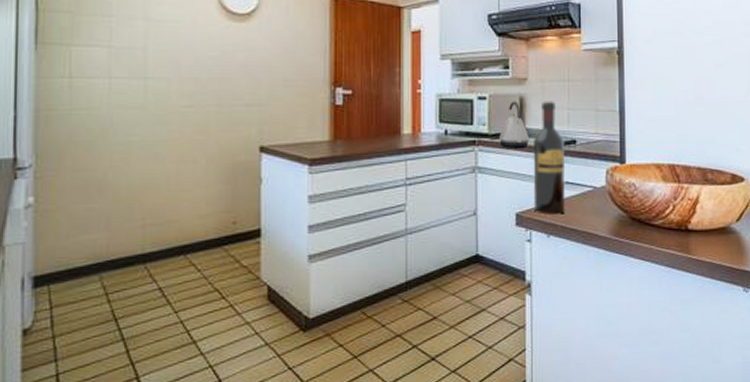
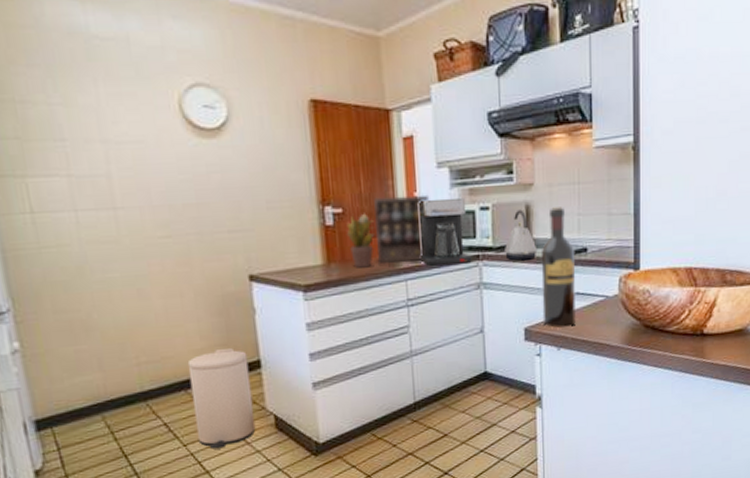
pedal bin: none [189,216,249,318] -> present [187,348,256,450]
potted plant: none [355,95,382,147] -> present [346,213,377,269]
spice rack: none [382,82,433,144] -> present [374,194,430,265]
coffee maker: none [420,87,469,149] -> present [419,199,472,267]

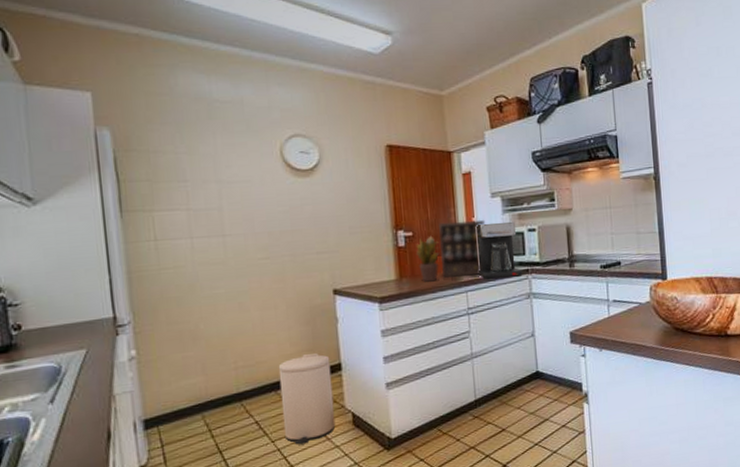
kettle: present [505,209,538,262] -> none [550,230,578,275]
wine bottle: present [541,207,577,328] -> none [581,227,614,332]

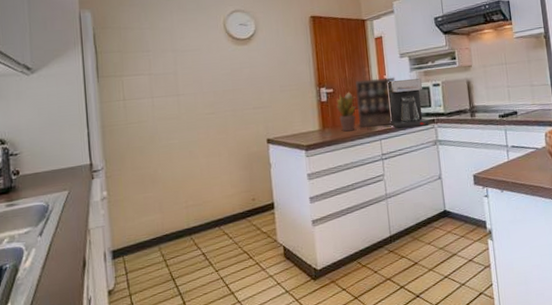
pedal bin: present [278,353,336,445] -> none [221,194,270,275]

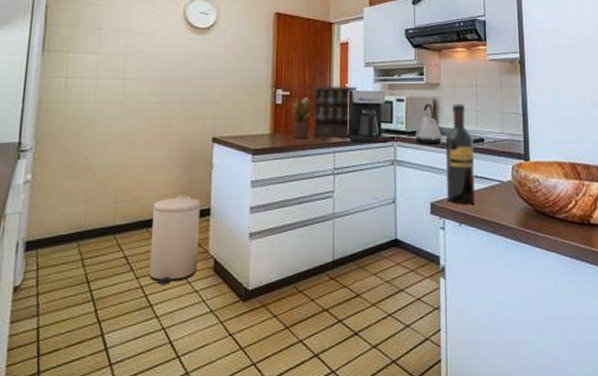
pedal bin: none [221,194,270,275] -> present [148,196,201,285]
kettle: none [453,84,479,124] -> present [416,103,443,146]
wine bottle: none [481,81,514,174] -> present [445,104,476,205]

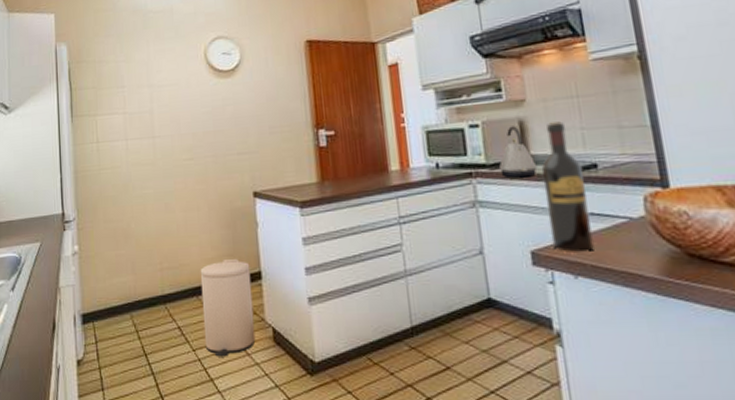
potted plant: present [292,96,314,141] -> none [338,134,367,187]
spice rack: present [314,85,358,138] -> none [363,115,417,183]
coffee maker: present [346,90,389,144] -> none [406,117,465,185]

